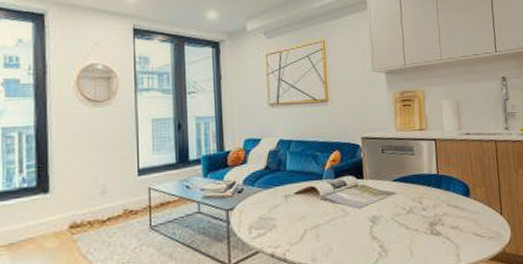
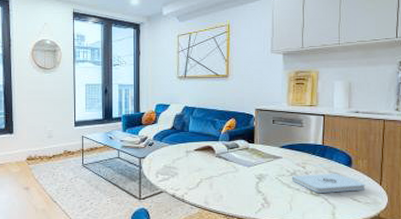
notepad: none [408,205,487,232] -> present [291,173,366,193]

